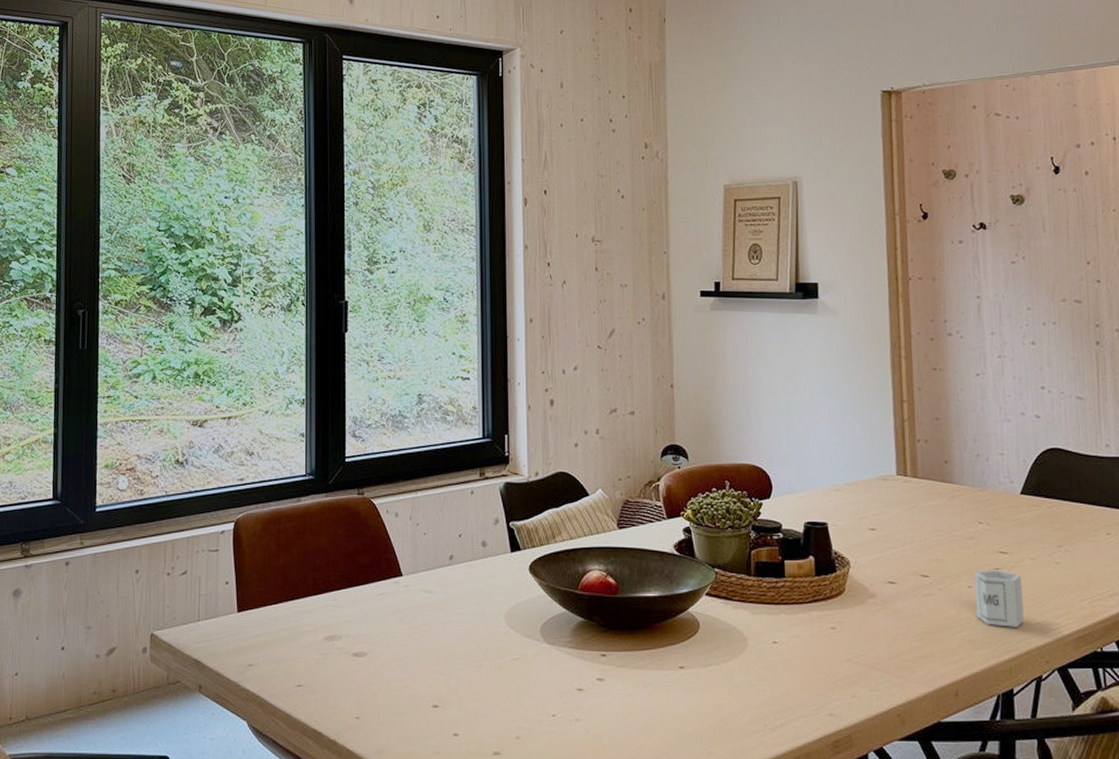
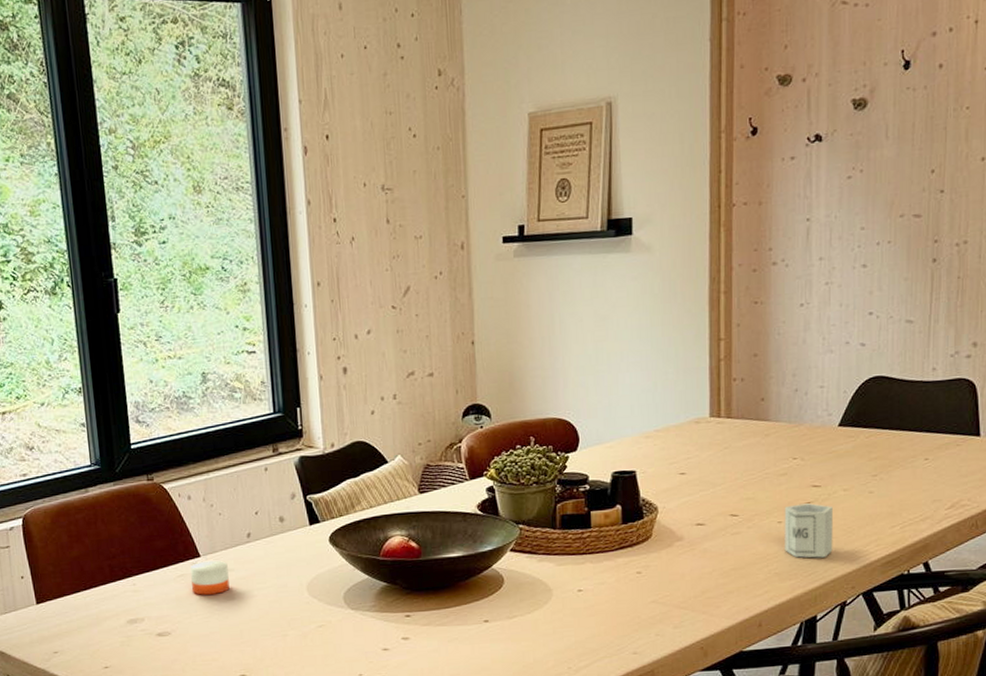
candle: none [392,580,429,616] -> present [190,560,230,595]

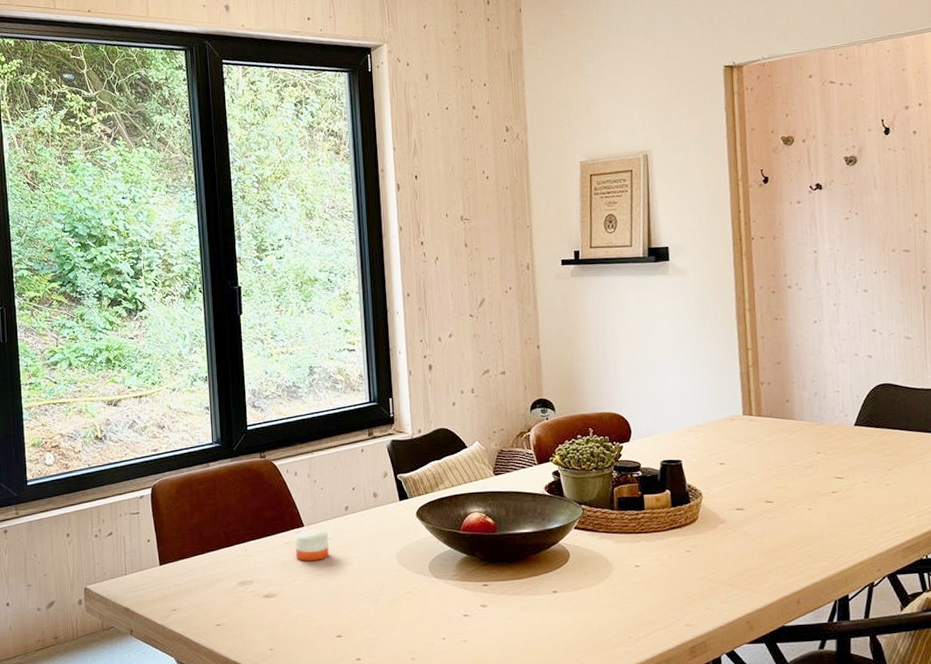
cup: present [784,503,833,558] -> none [812,493,858,542]

